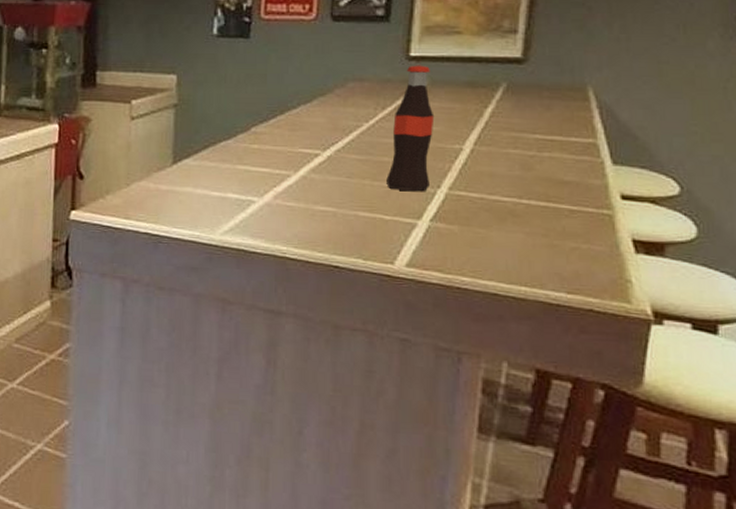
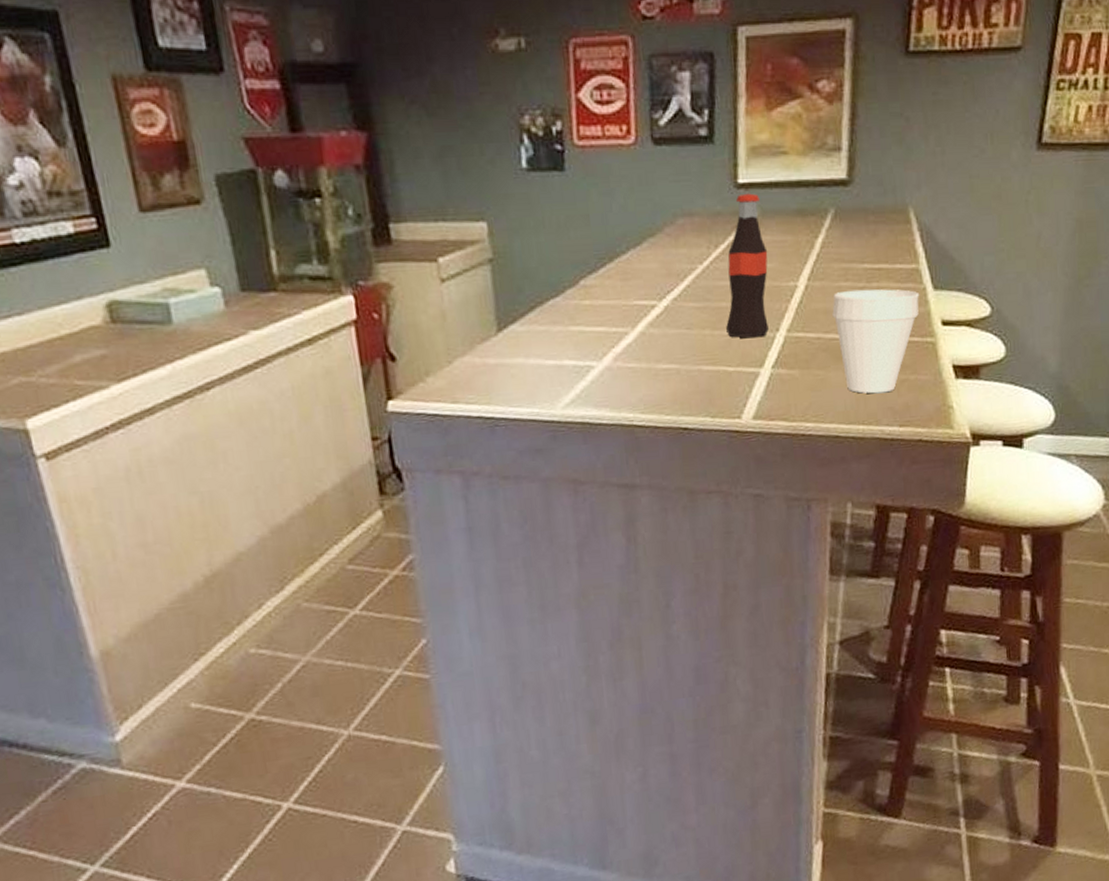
cup: none [498,157,596,258] -> present [832,289,919,394]

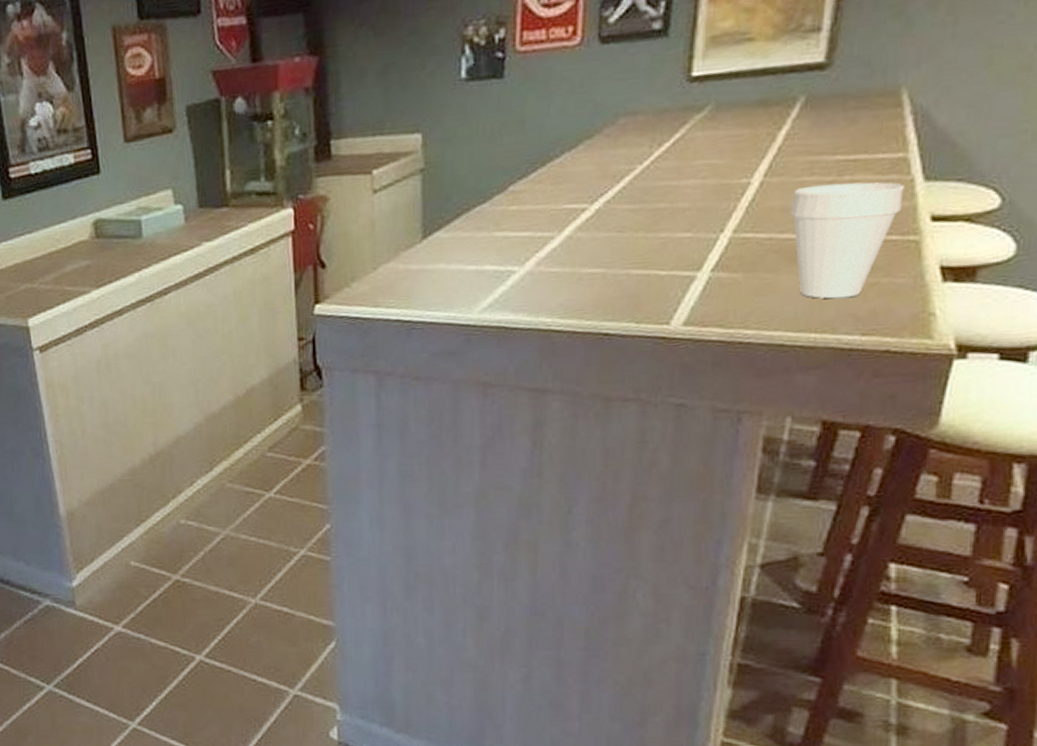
bottle: present [726,193,769,338] -> none [662,86,719,240]

